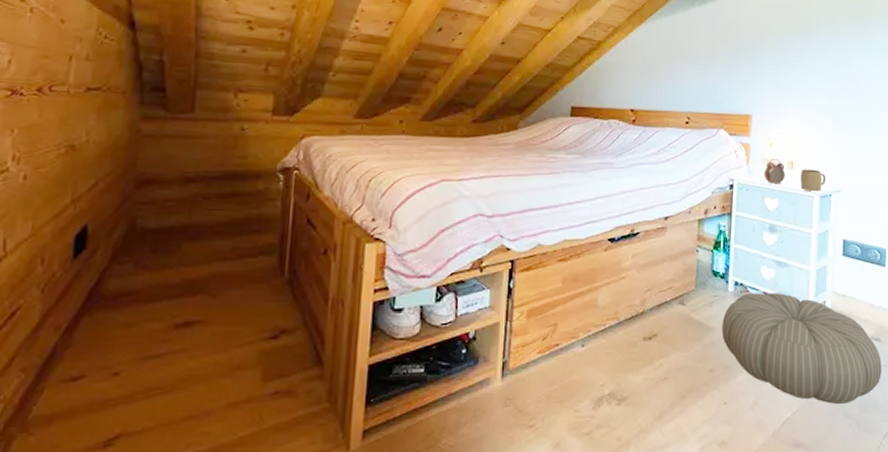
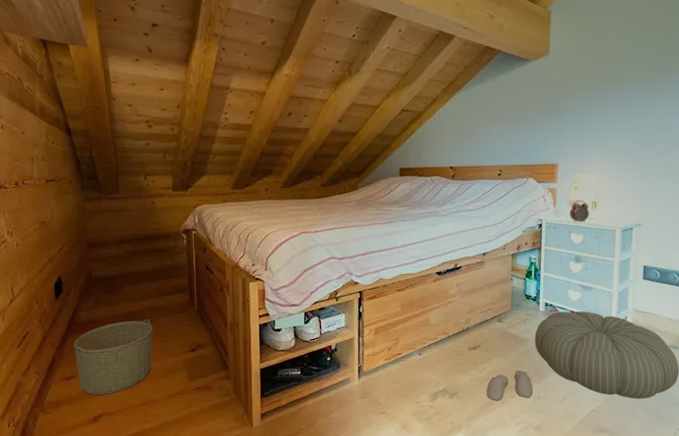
basket: none [90,290,220,404] -> present [73,319,154,394]
slippers: none [662,366,718,409] -> present [486,370,533,401]
mug: present [800,169,826,192] -> none [603,207,627,227]

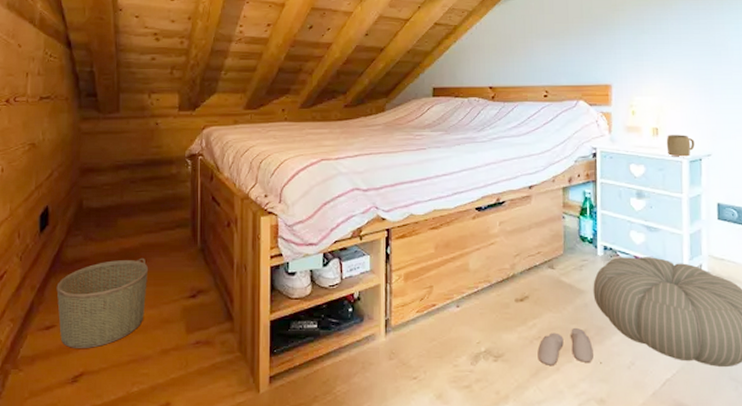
alarm clock: present [570,200,589,223] -> none [628,126,650,152]
mug: none [603,207,627,227] -> present [666,135,695,157]

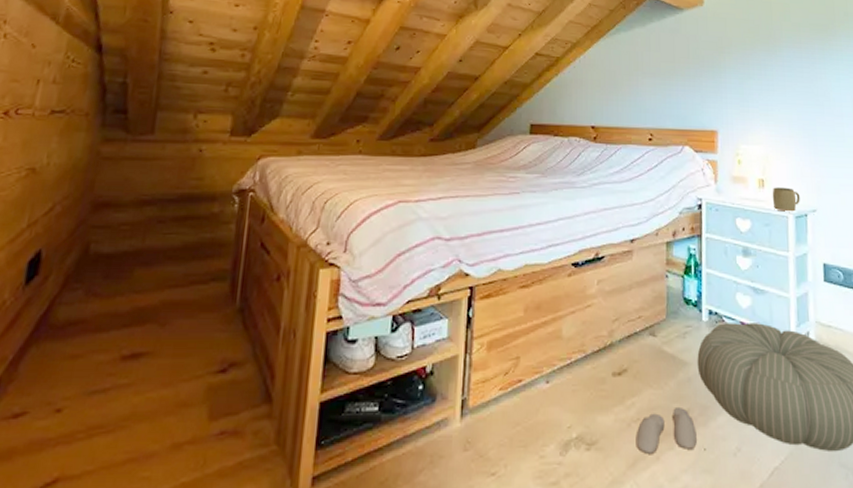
basket: present [56,257,149,348] -> none [32,319,168,444]

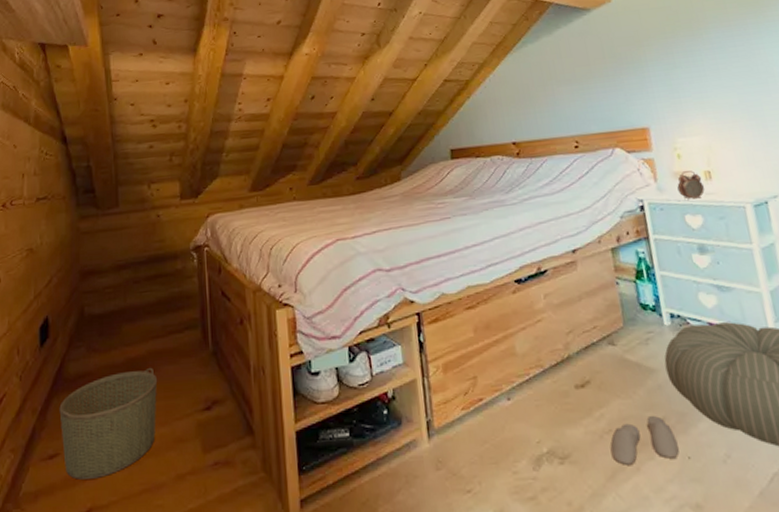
basket: none [32,319,168,444] -> present [59,367,158,480]
alarm clock: none [734,177,756,205] -> present [677,171,705,201]
mug: present [772,187,800,212] -> none [722,175,757,202]

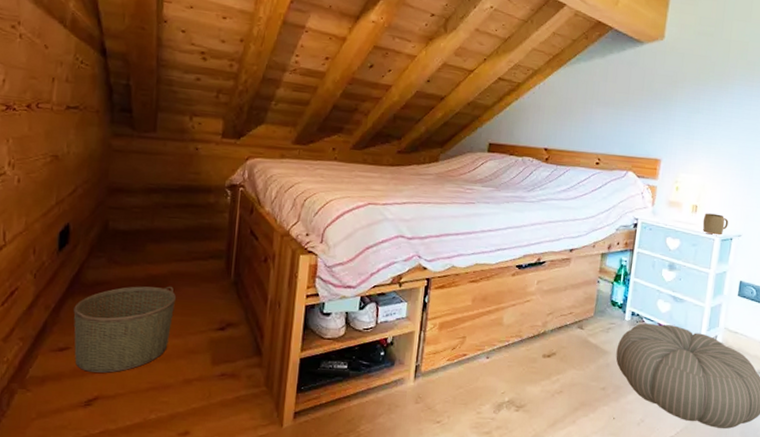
slippers: present [610,415,680,466] -> none [557,384,609,419]
alarm clock: present [677,171,705,201] -> none [668,202,689,227]
mug: none [722,175,757,202] -> present [702,213,729,236]

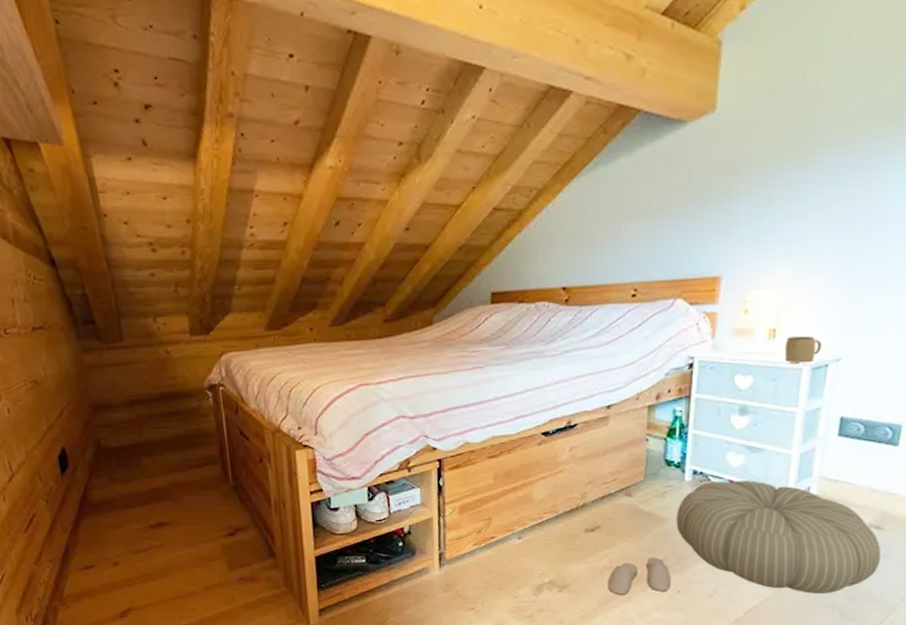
basket: present [73,286,177,373] -> none [88,497,183,586]
slippers: none [557,384,609,419] -> present [607,557,671,596]

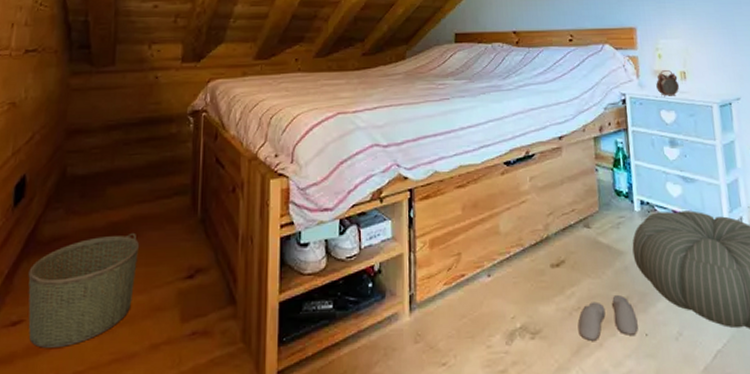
basket: none [88,497,183,586] -> present [28,232,140,348]
alarm clock: none [735,328,764,360] -> present [656,70,679,98]
mug: present [784,335,822,364] -> none [694,78,724,102]

